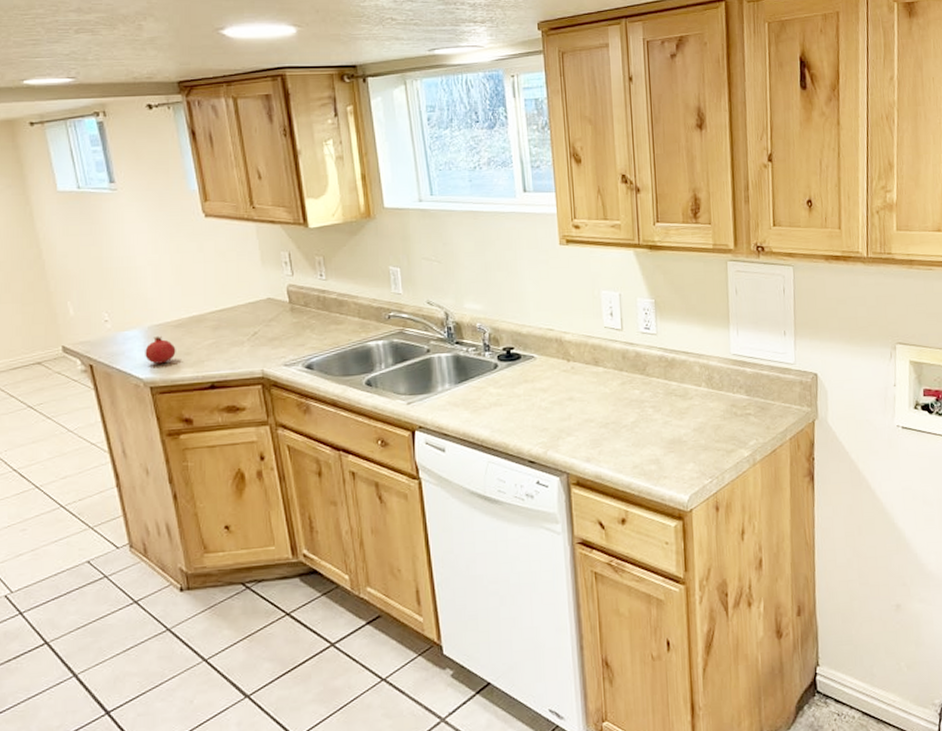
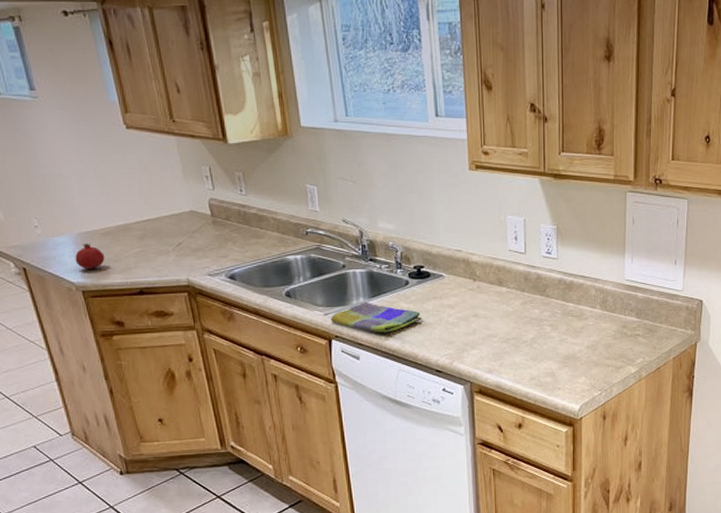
dish towel: none [414,388,513,422] -> present [331,301,422,333]

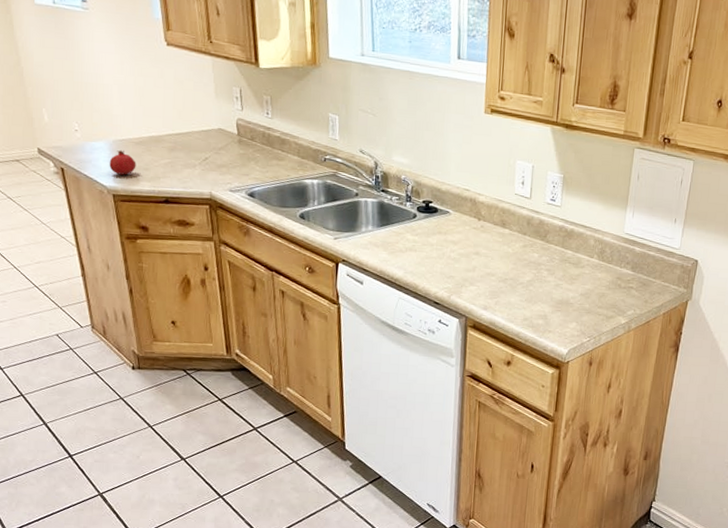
dish towel: present [331,301,422,333] -> none [340,230,426,262]

